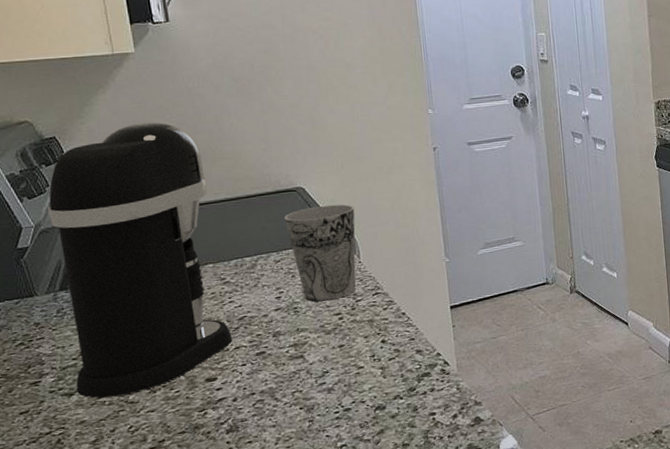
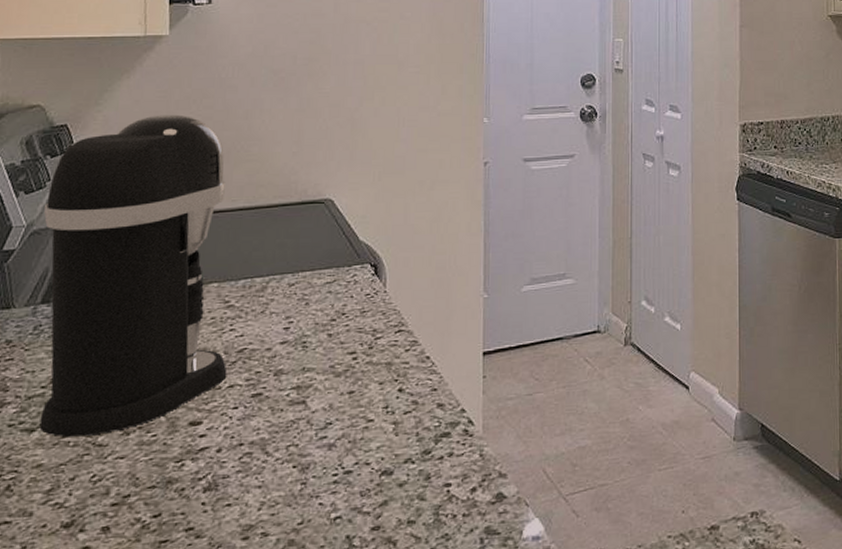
cup: present [284,204,356,302] -> none [306,221,388,337]

